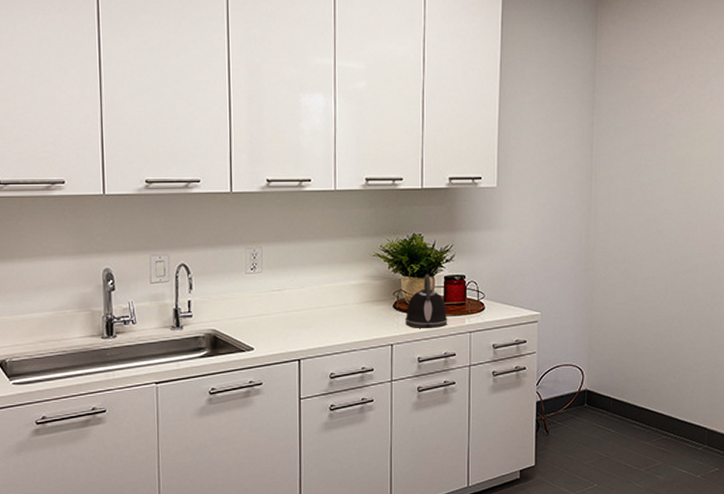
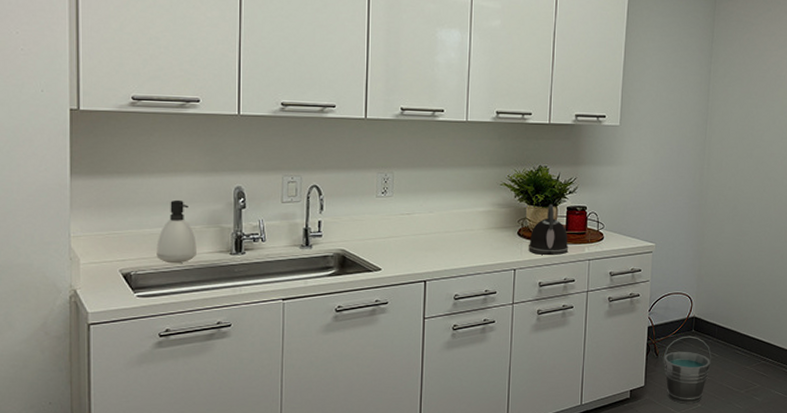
soap dispenser: none [29,284,69,350] -> present [156,199,197,264]
bucket: none [554,410,607,484] -> present [663,336,711,404]

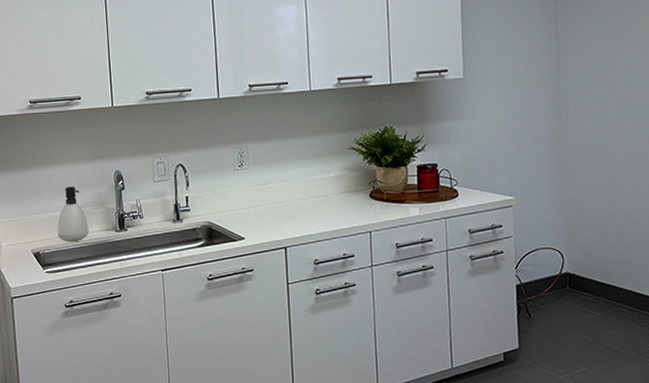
kettle: present [529,203,569,256] -> none [382,163,423,217]
bucket: present [663,336,711,404] -> none [536,293,592,367]

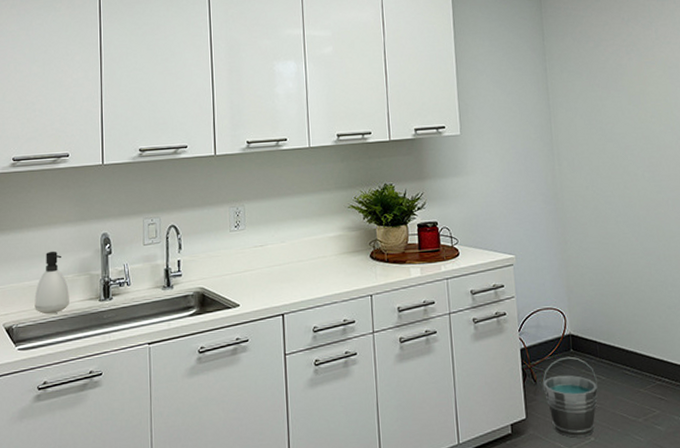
bucket: none [536,293,592,367] -> present [542,356,598,438]

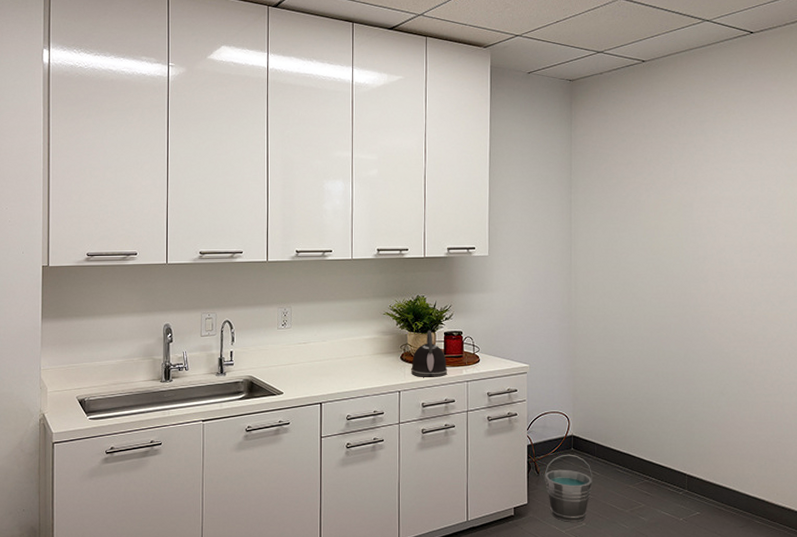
soap dispenser: present [34,251,69,315] -> none [104,336,135,391]
kettle: none [383,222,424,278] -> present [411,330,448,378]

